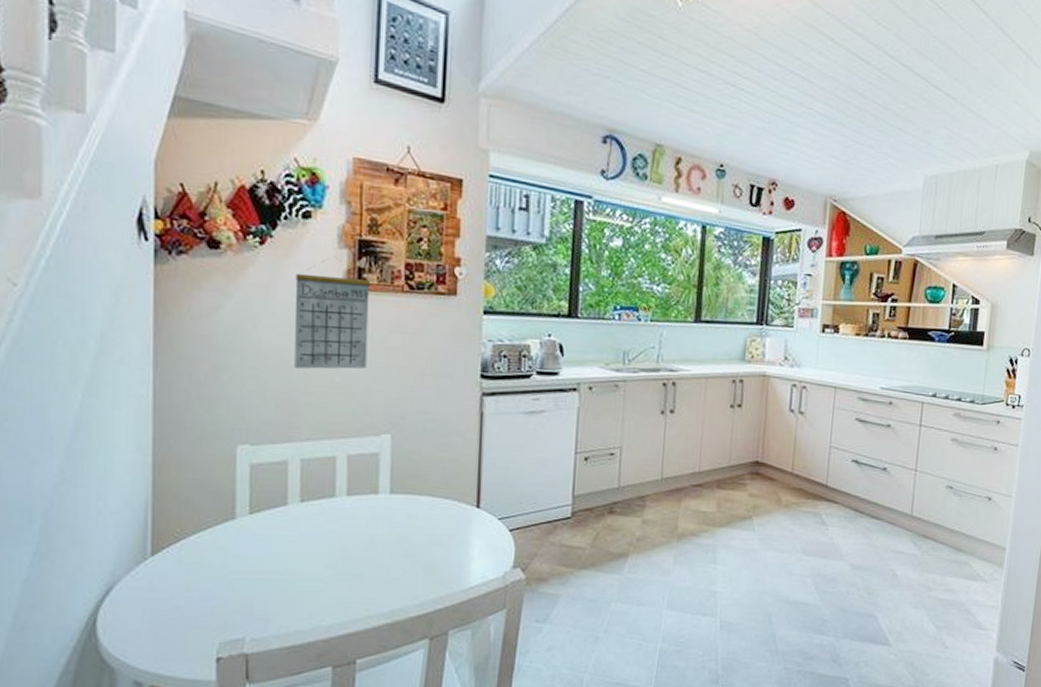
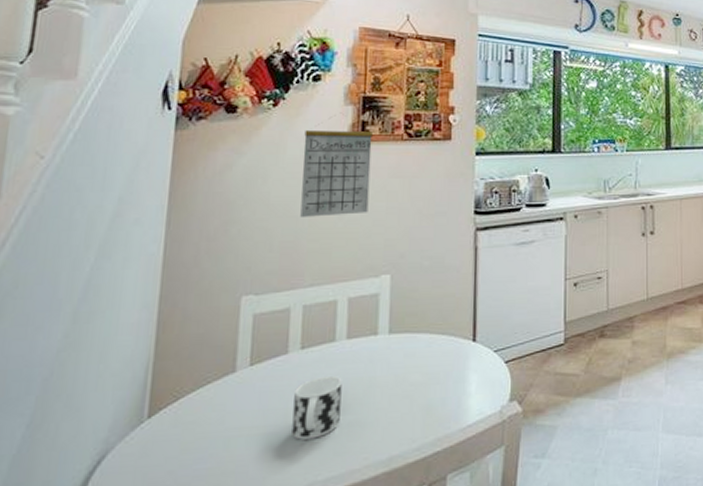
cup: none [294,530,343,587] -> present [292,376,342,440]

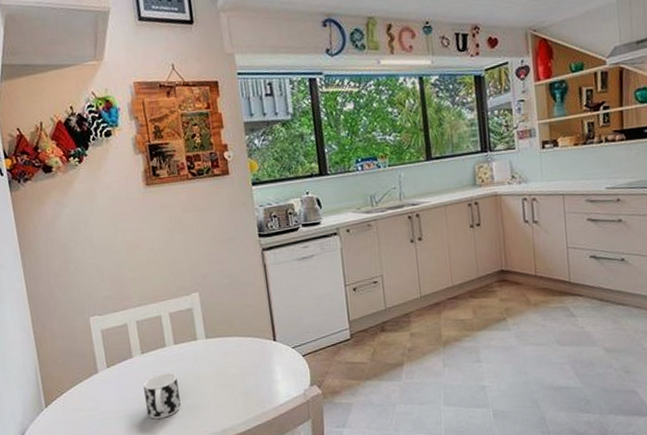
calendar: present [300,112,373,217] -> none [108,161,172,252]

